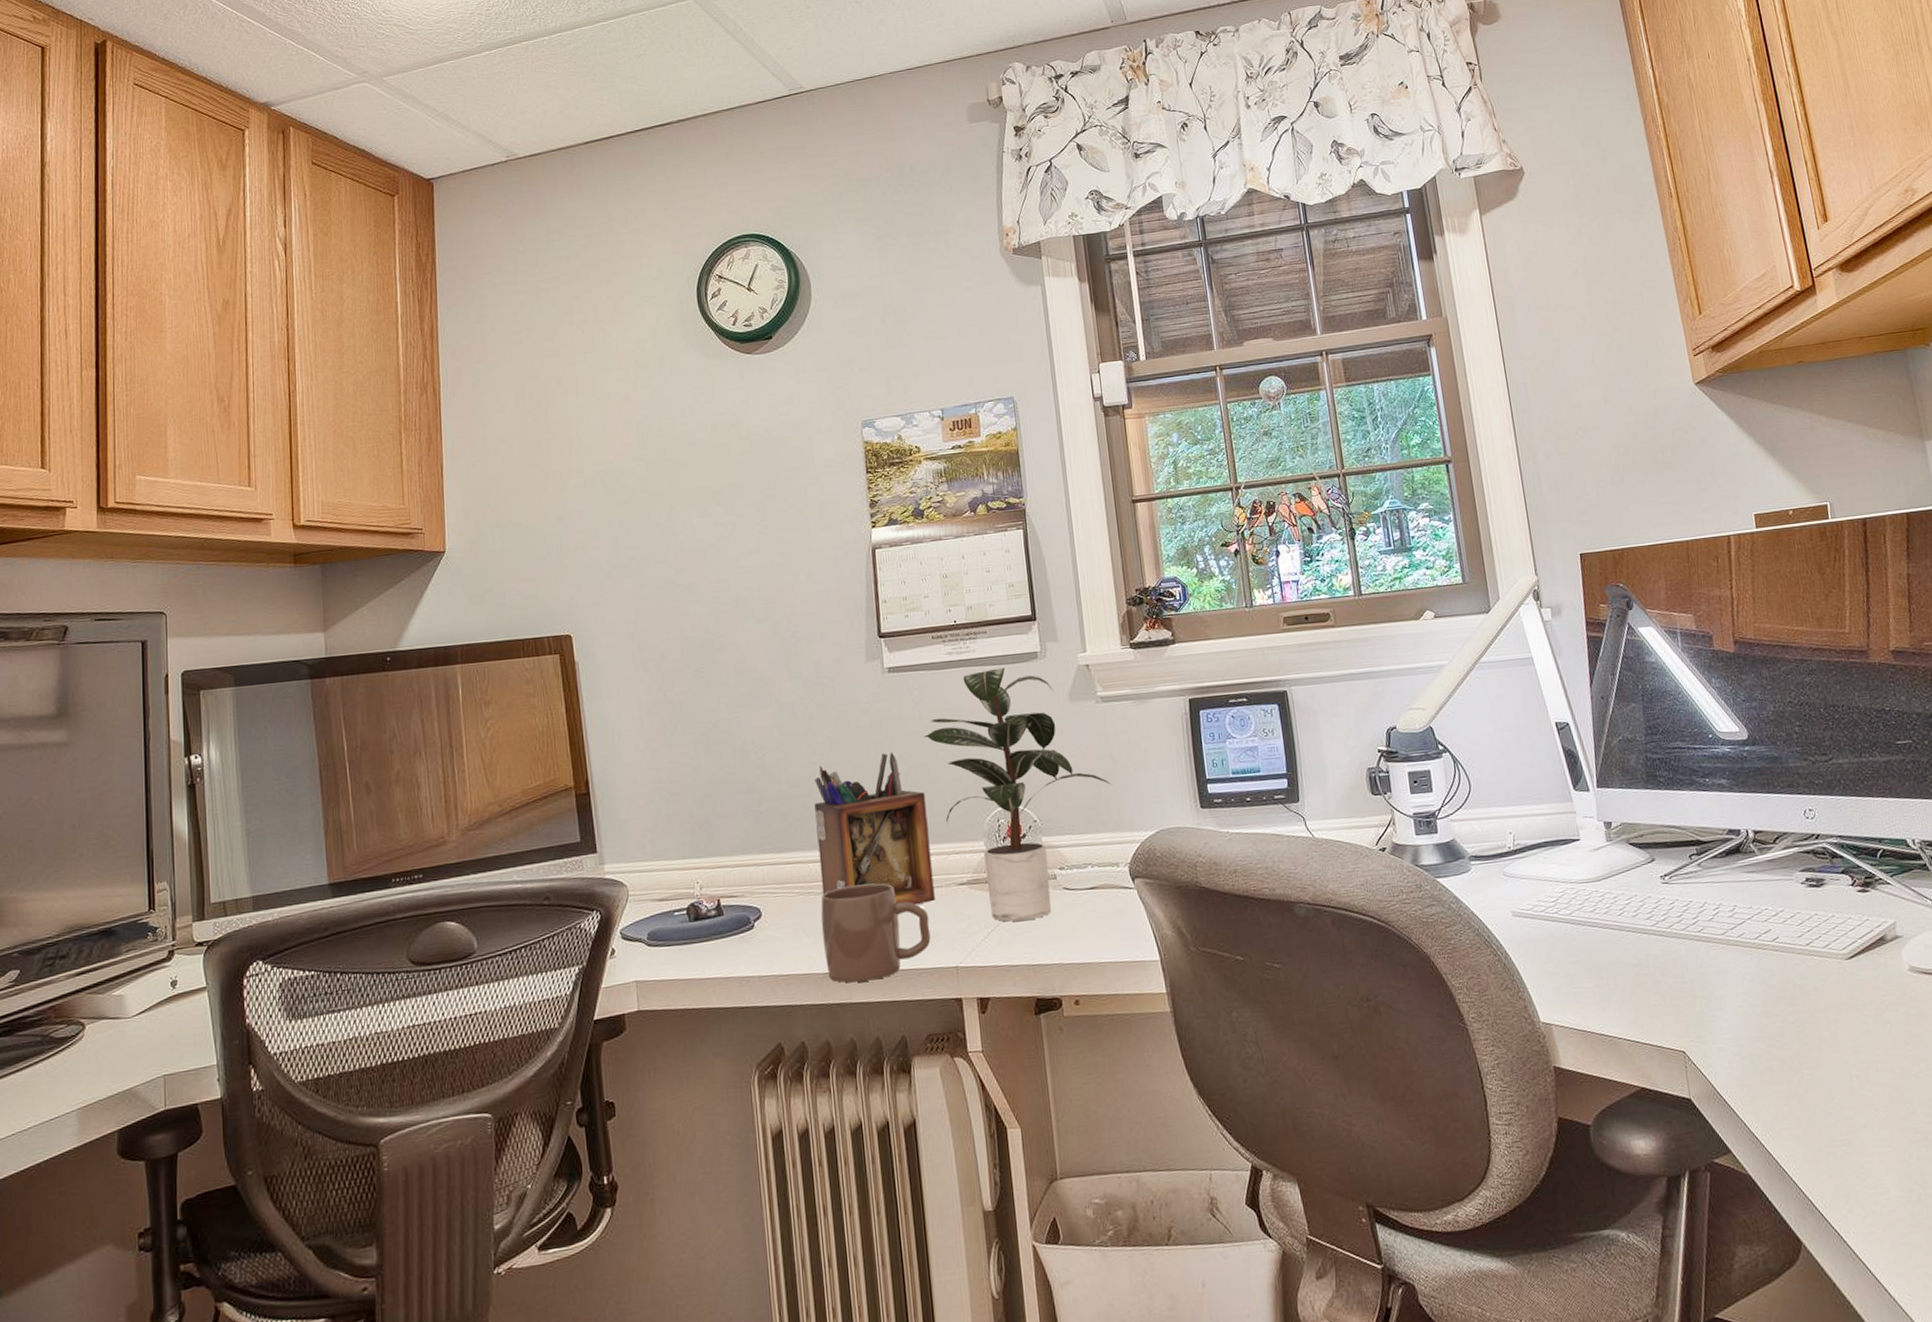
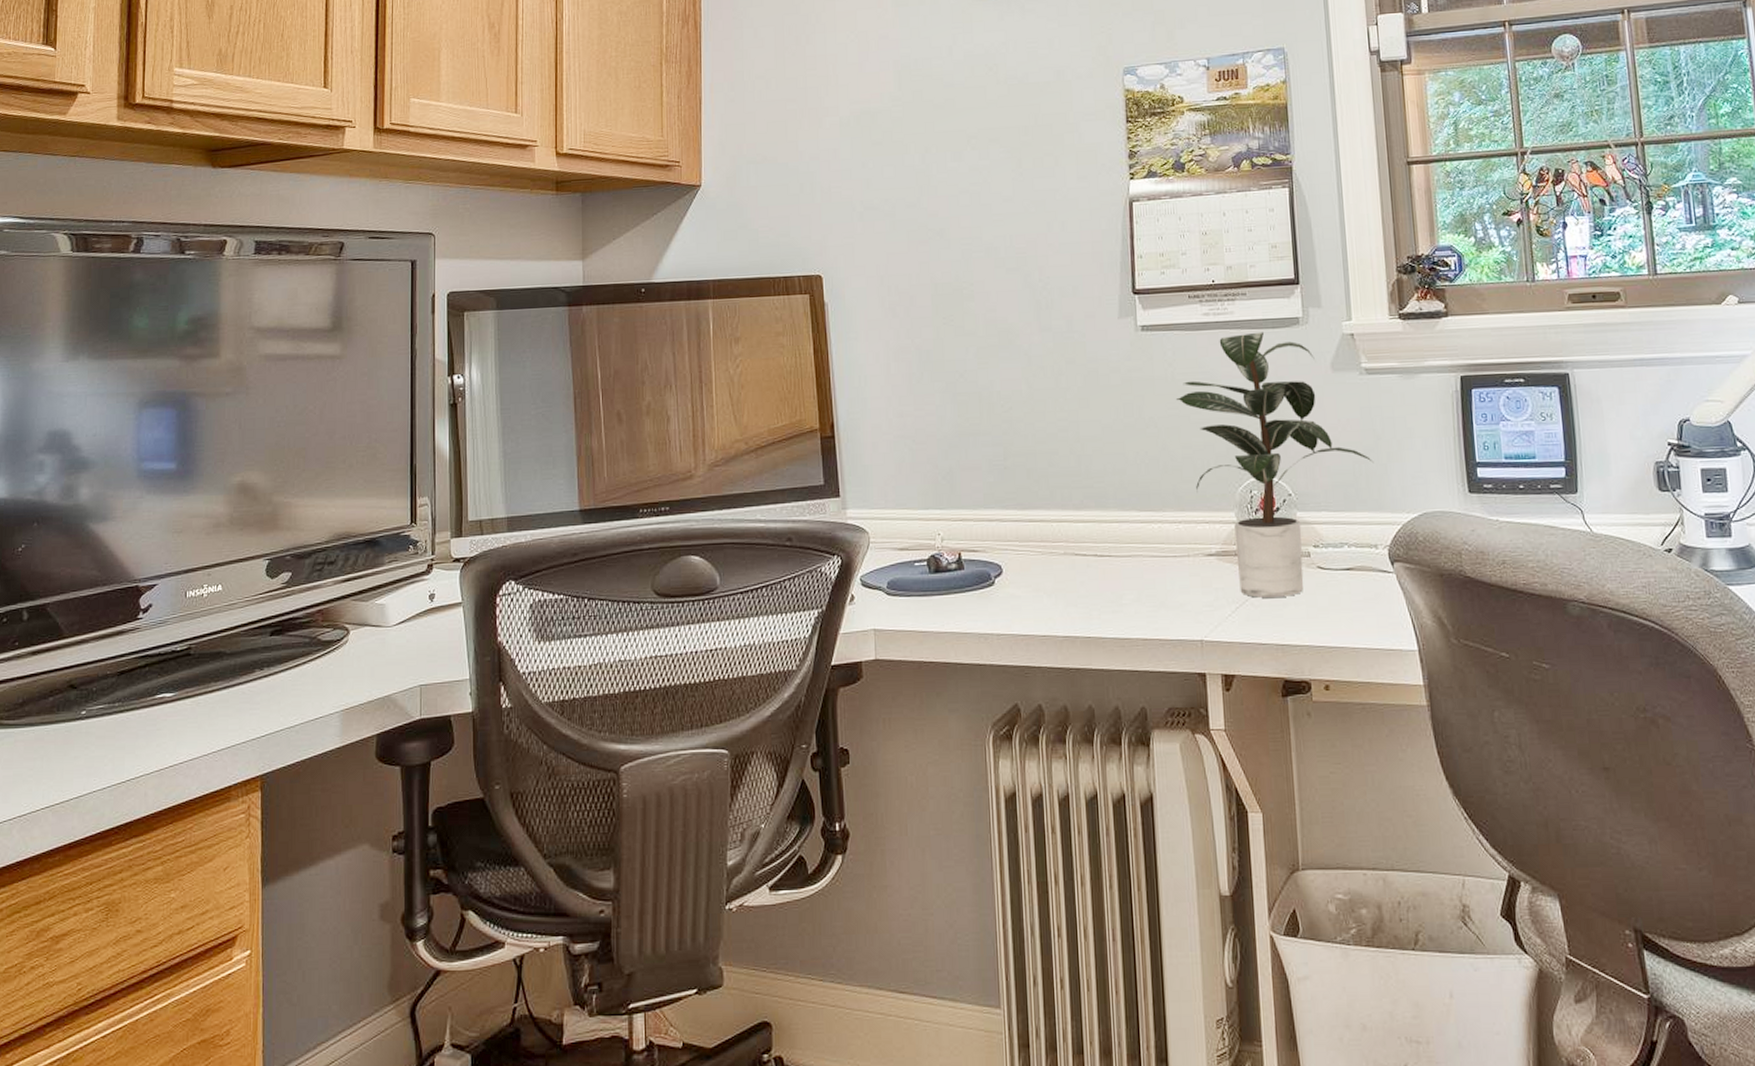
desk organizer: present [814,752,935,906] -> none [1060,413,1182,574]
mug: present [820,883,931,983] -> none [1062,547,1176,648]

